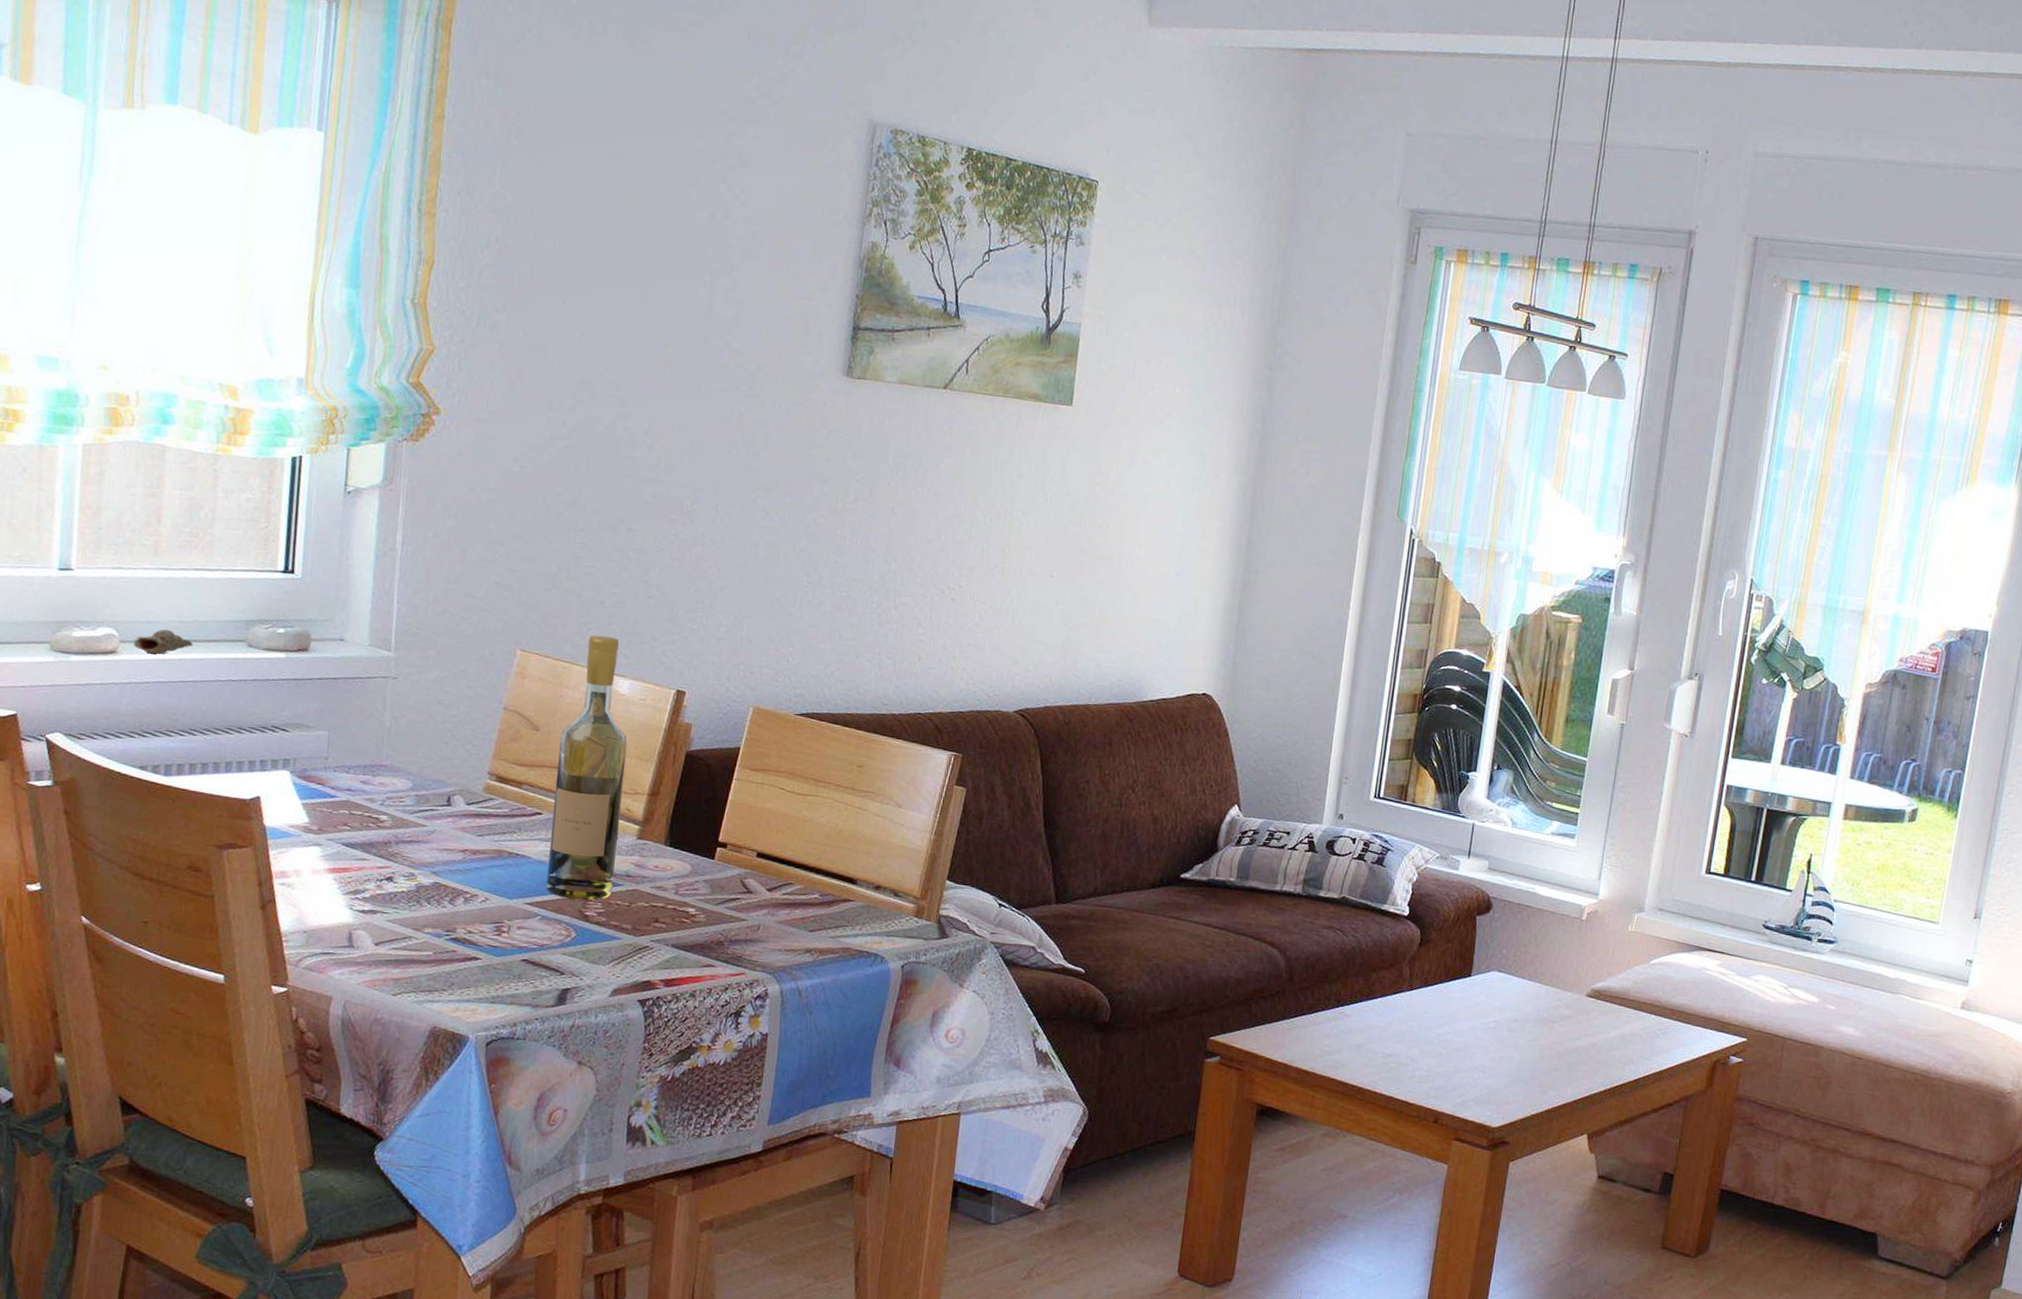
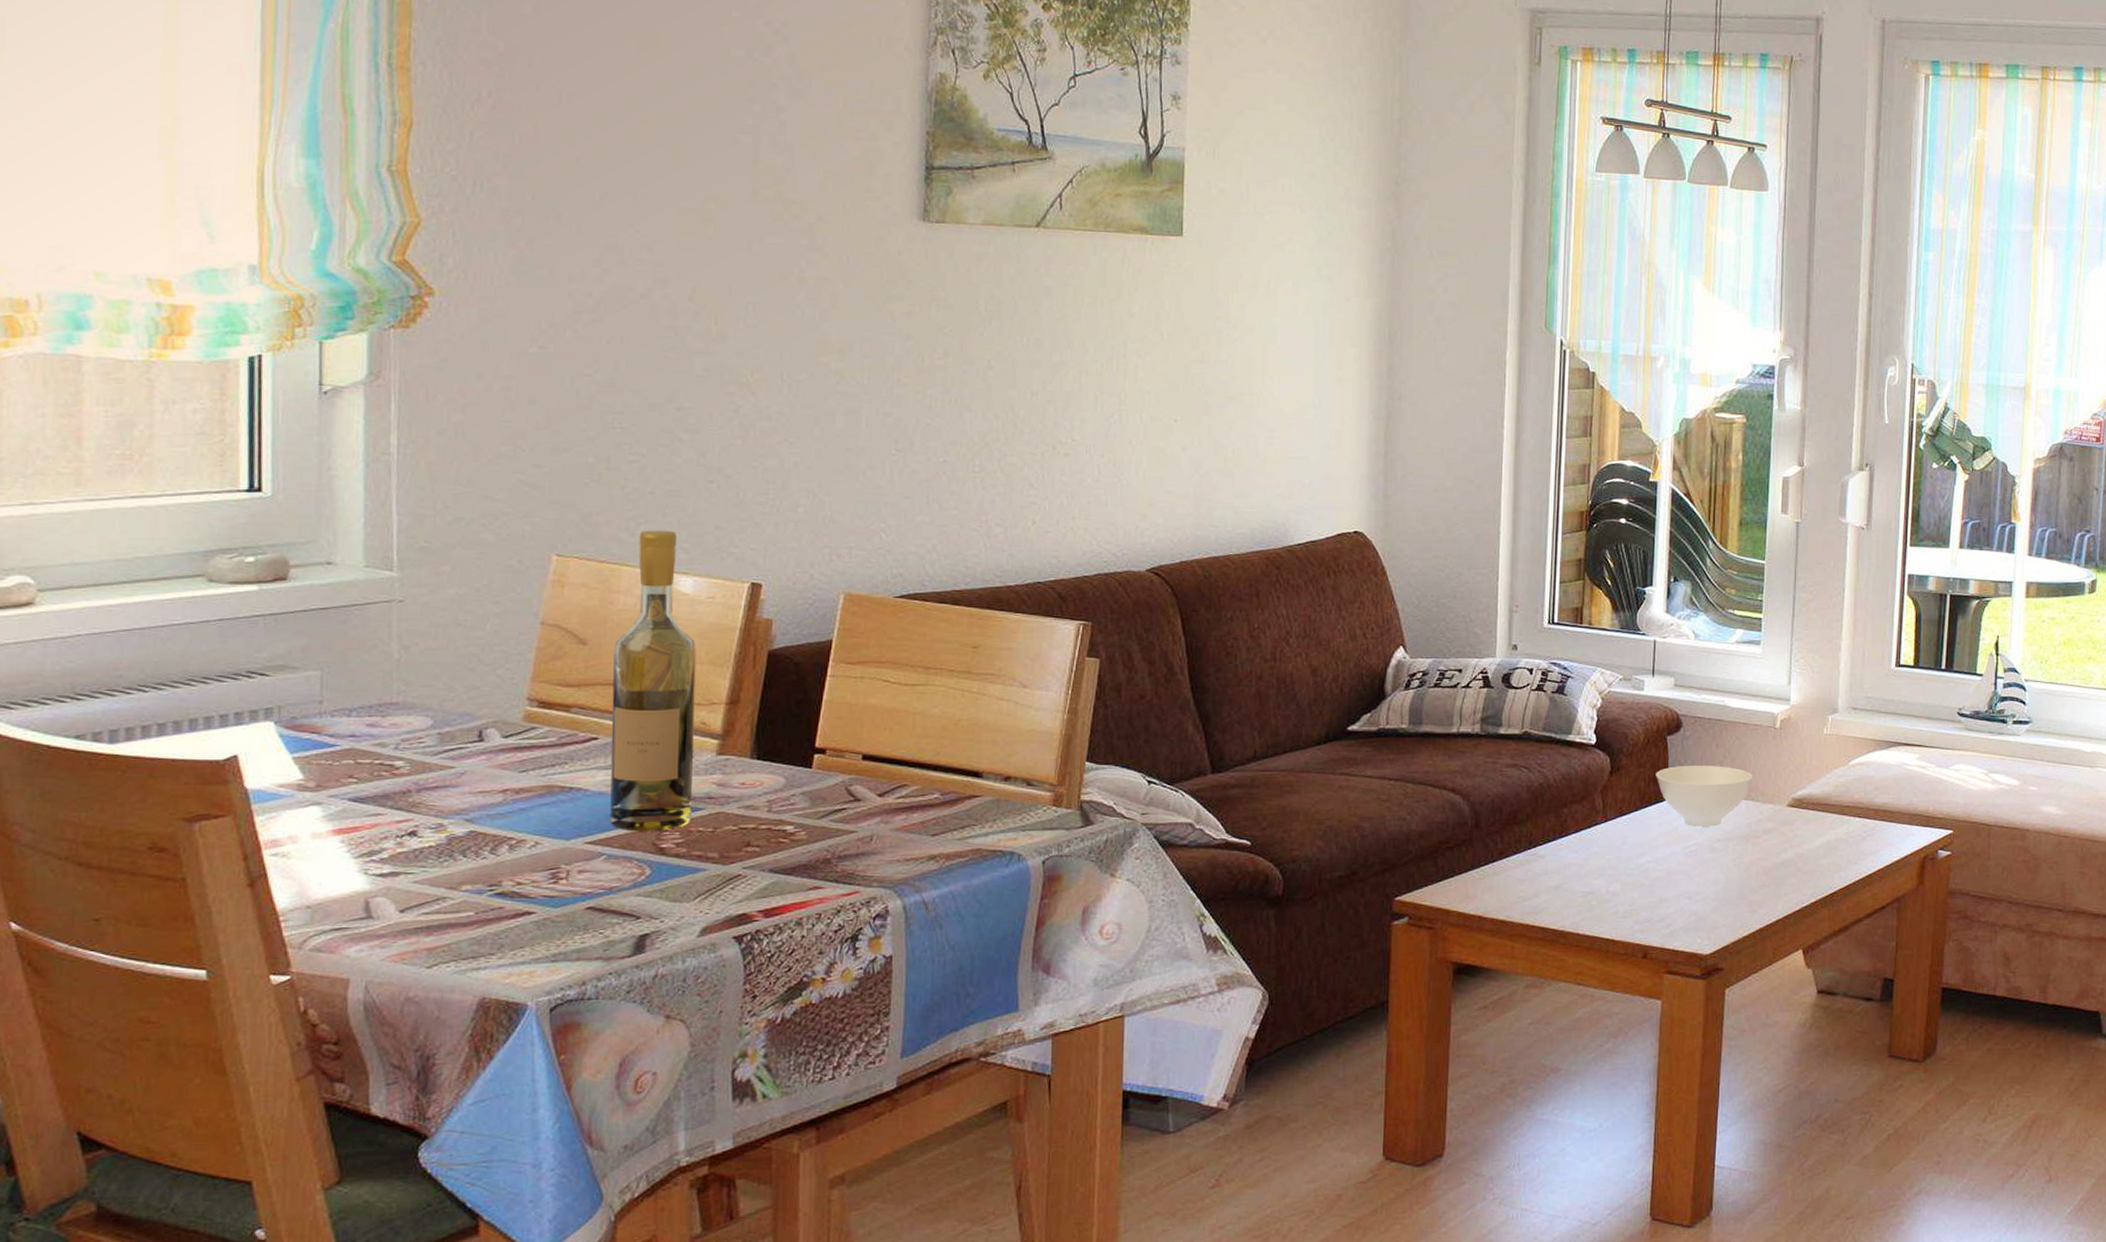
seashell: present [133,629,194,655] -> none [55,570,136,602]
bowl: none [1462,945,1556,1007] -> present [1656,765,1753,827]

